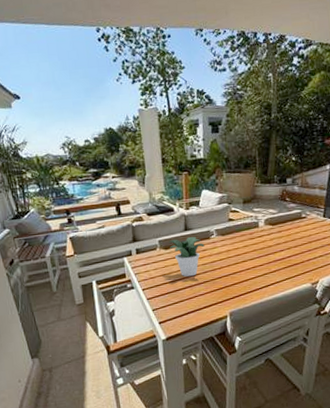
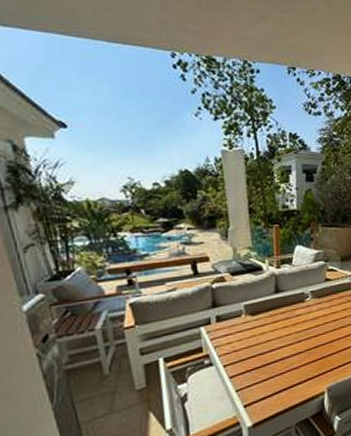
potted plant: present [168,237,205,277] -> none [256,300,298,348]

